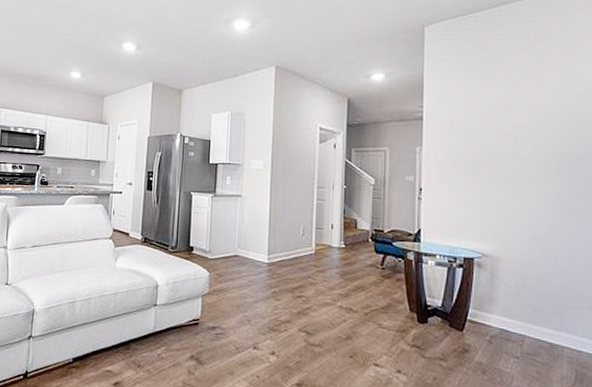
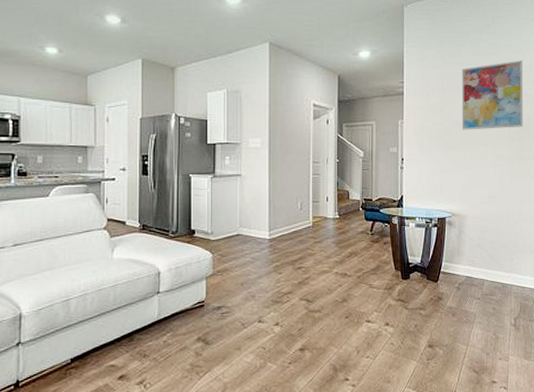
wall art: none [495,83,577,161] -> present [461,60,523,130]

